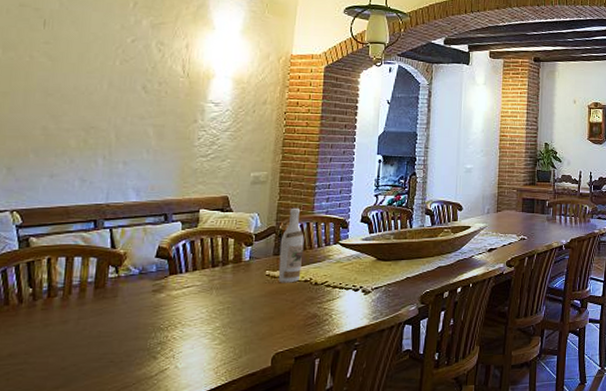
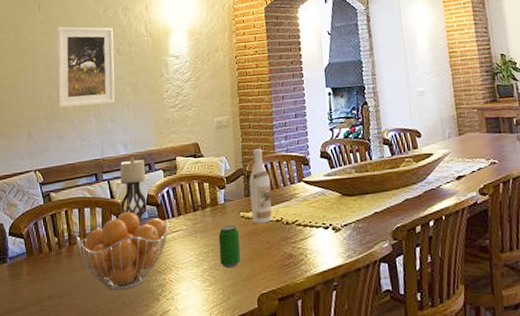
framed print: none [53,50,141,145] -> present [56,26,115,108]
fruit basket: none [58,264,181,348] -> present [76,211,169,291]
candle holder: none [120,205,166,281] -> present [115,157,151,227]
beverage can: none [235,282,262,326] -> present [218,224,241,267]

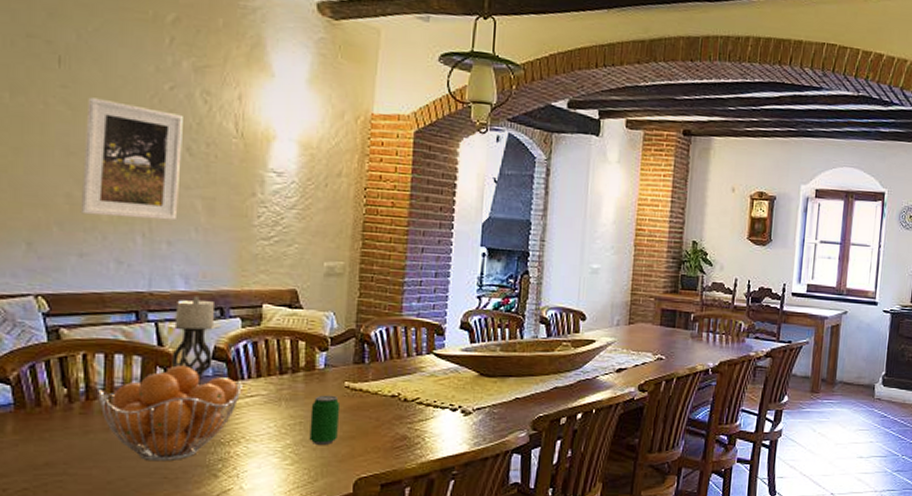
wine bottle: present [249,148,272,224] -> none [359,307,391,398]

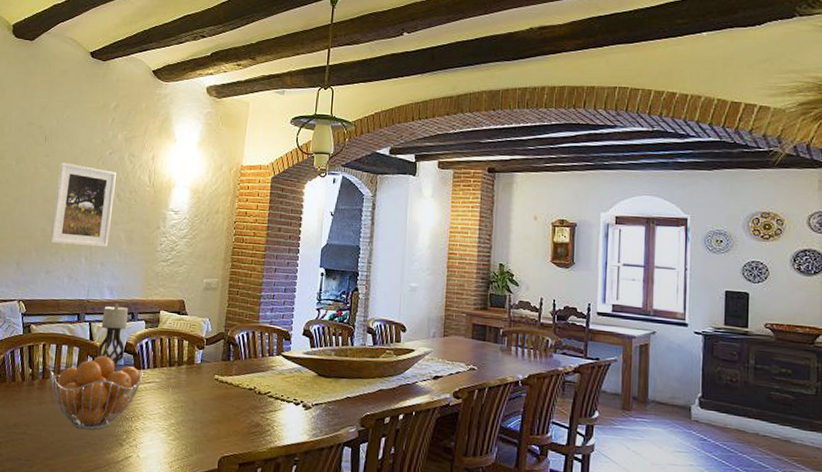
beverage can: present [309,395,341,445] -> none [187,385,211,426]

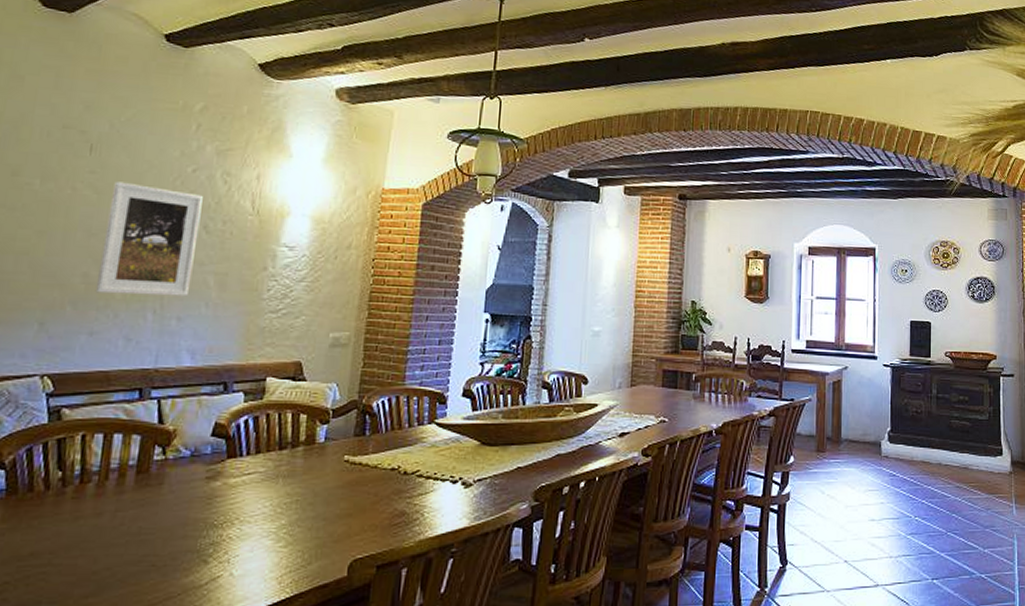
fruit basket: present [50,355,143,430] -> none [93,443,241,548]
candle holder: present [97,303,132,373] -> none [169,371,225,465]

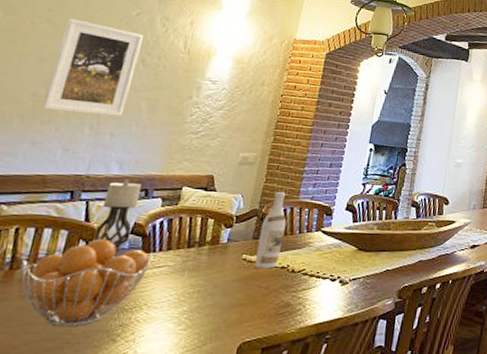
fruit basket: none [93,443,241,548] -> present [21,238,153,327]
candle holder: none [169,371,225,465] -> present [93,179,145,258]
wine bottle: none [359,377,393,471] -> present [254,191,287,269]

